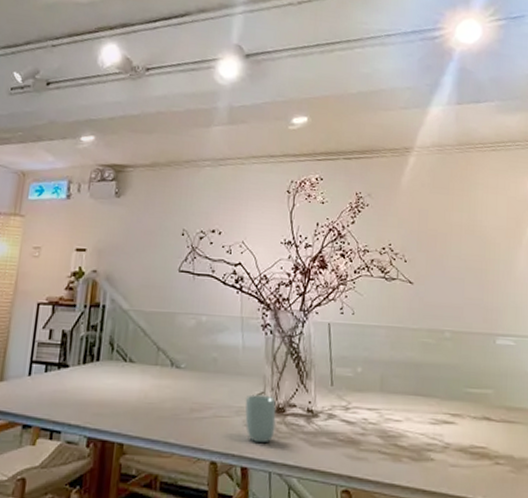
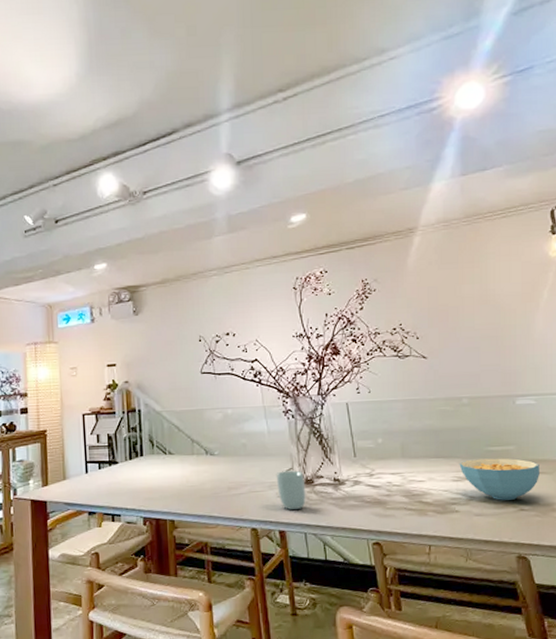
cereal bowl: none [437,400,516,451] -> present [459,458,539,500]

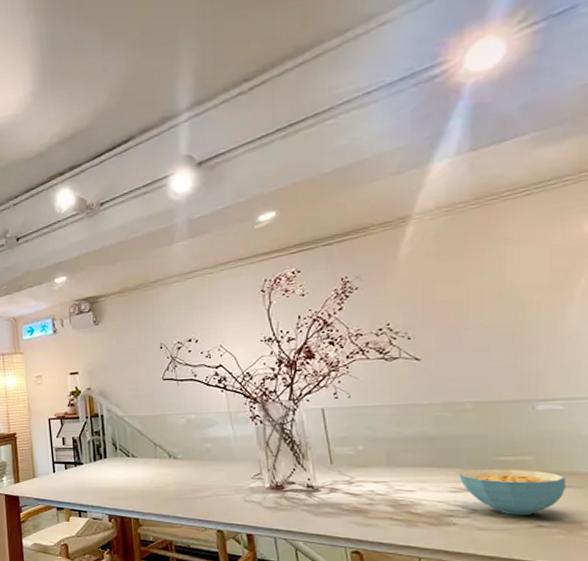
cup: present [276,470,306,511] -> none [243,476,276,515]

